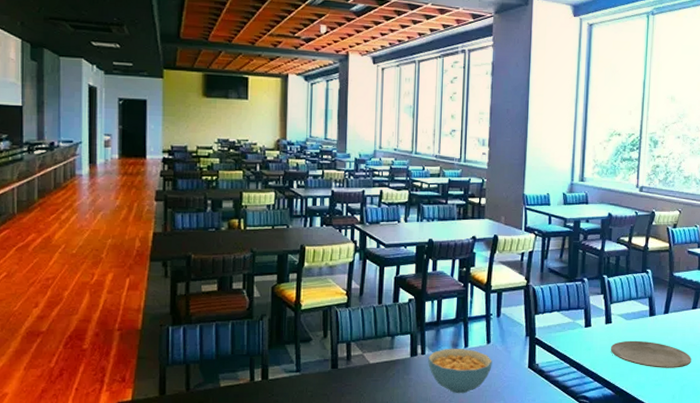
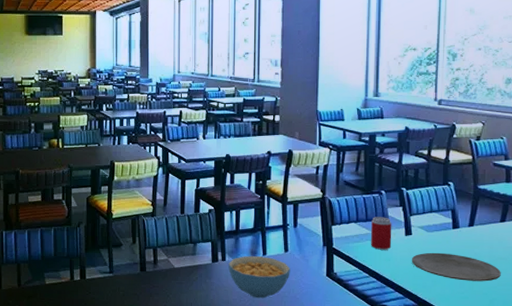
beverage can: none [573,305,593,339] -> present [371,217,392,250]

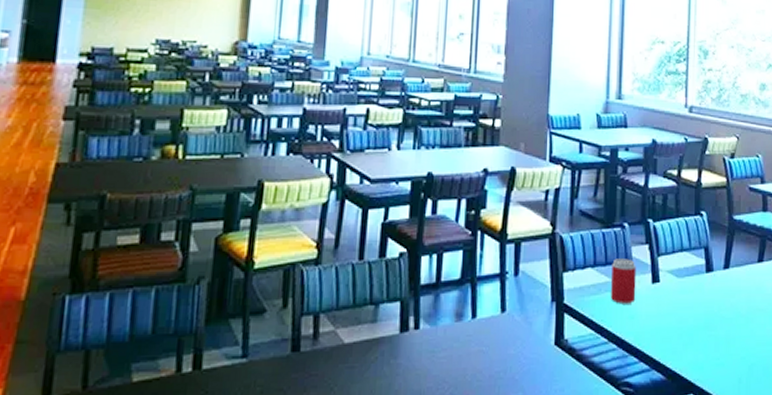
cereal bowl: present [228,255,290,299] -> none [423,319,508,384]
plate: present [411,252,501,282] -> none [659,305,760,342]

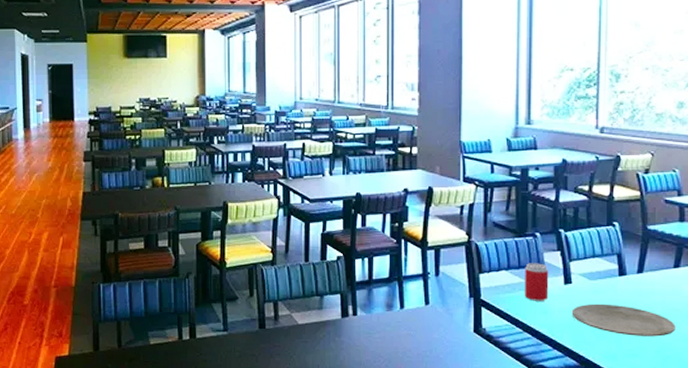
plate: none [659,305,760,342] -> present [571,303,676,337]

